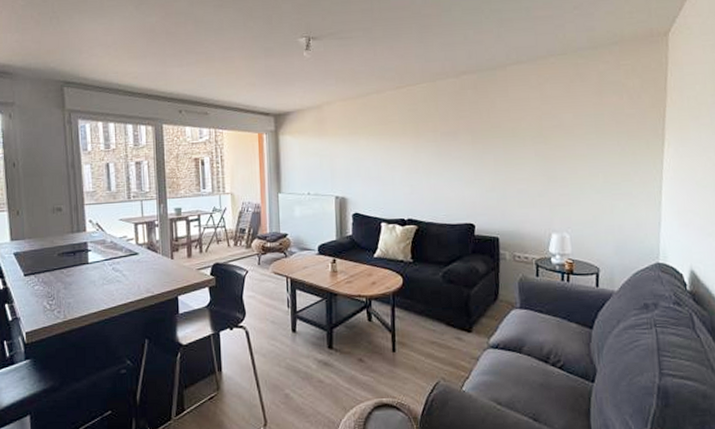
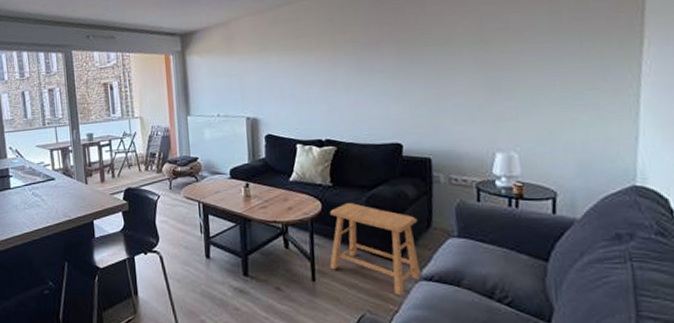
stool: none [409,278,488,364] -> present [329,203,421,296]

